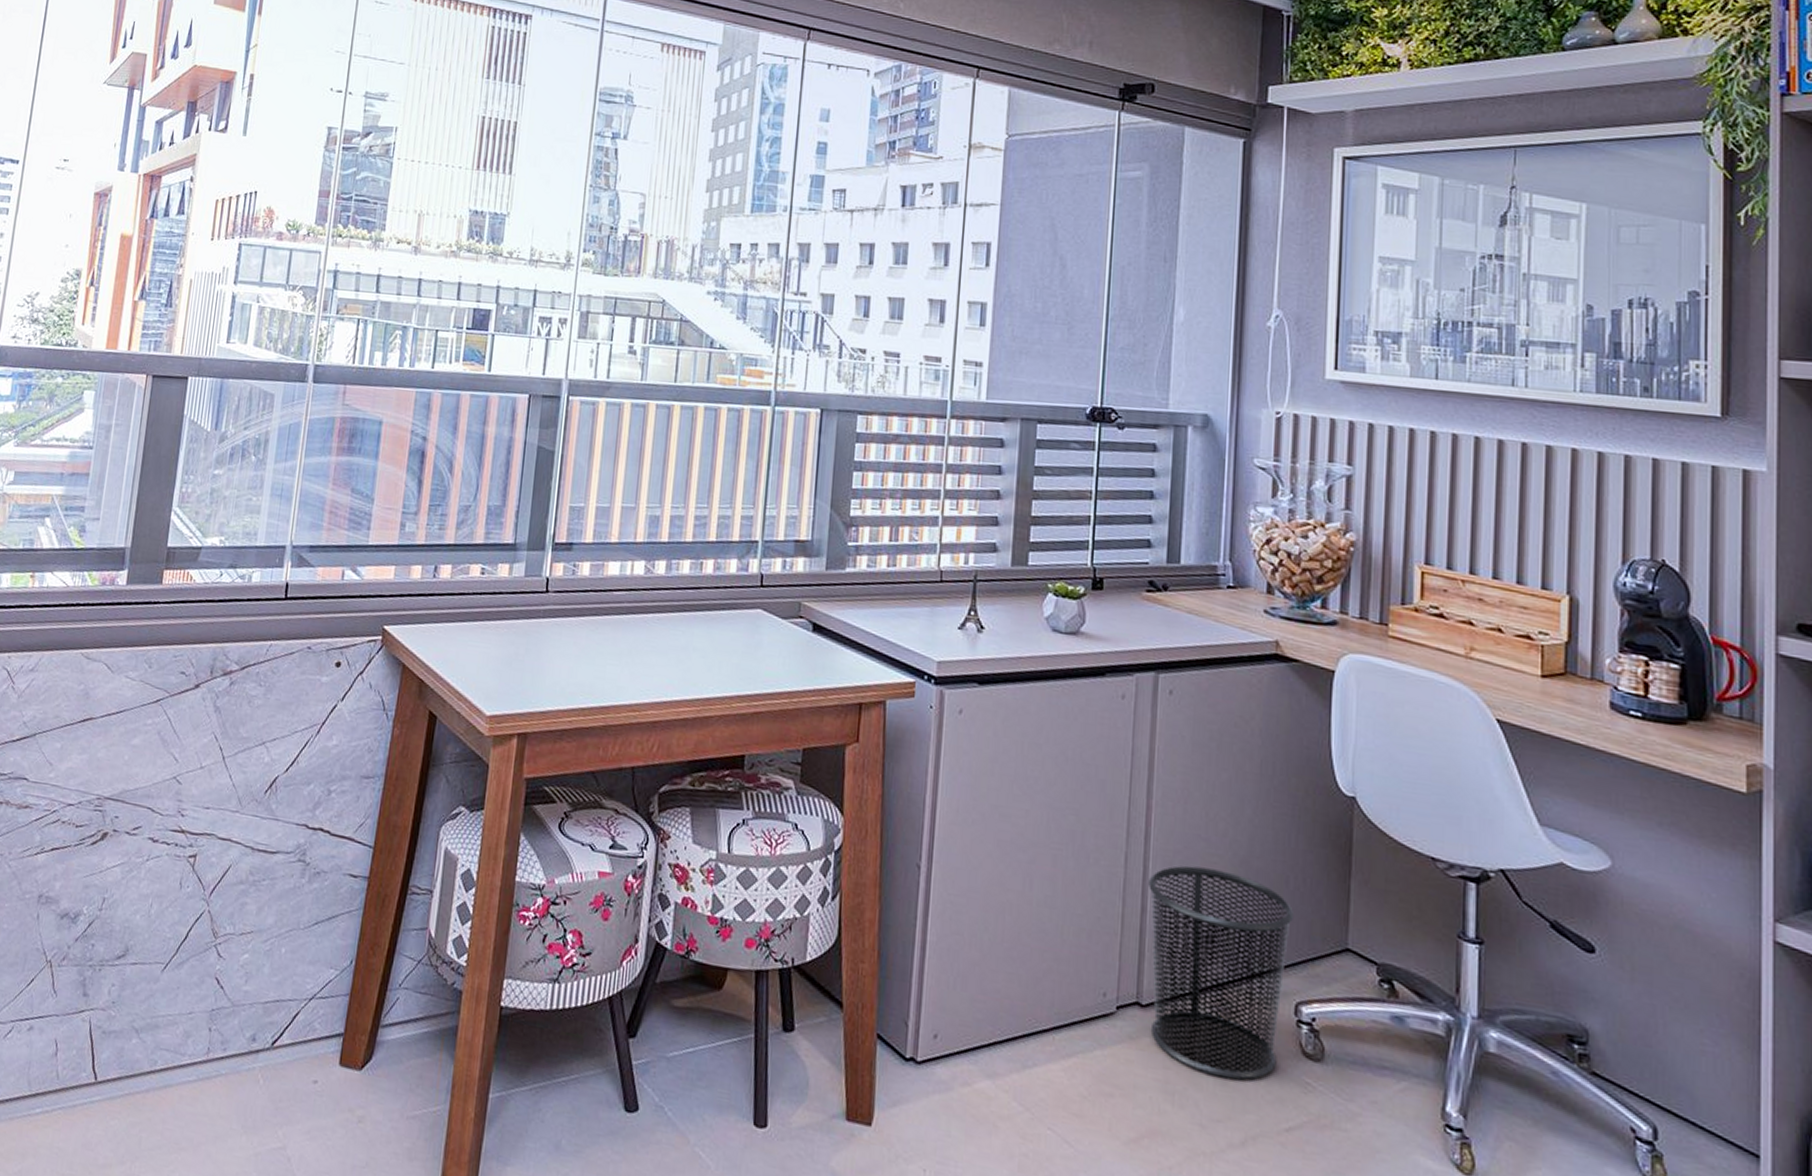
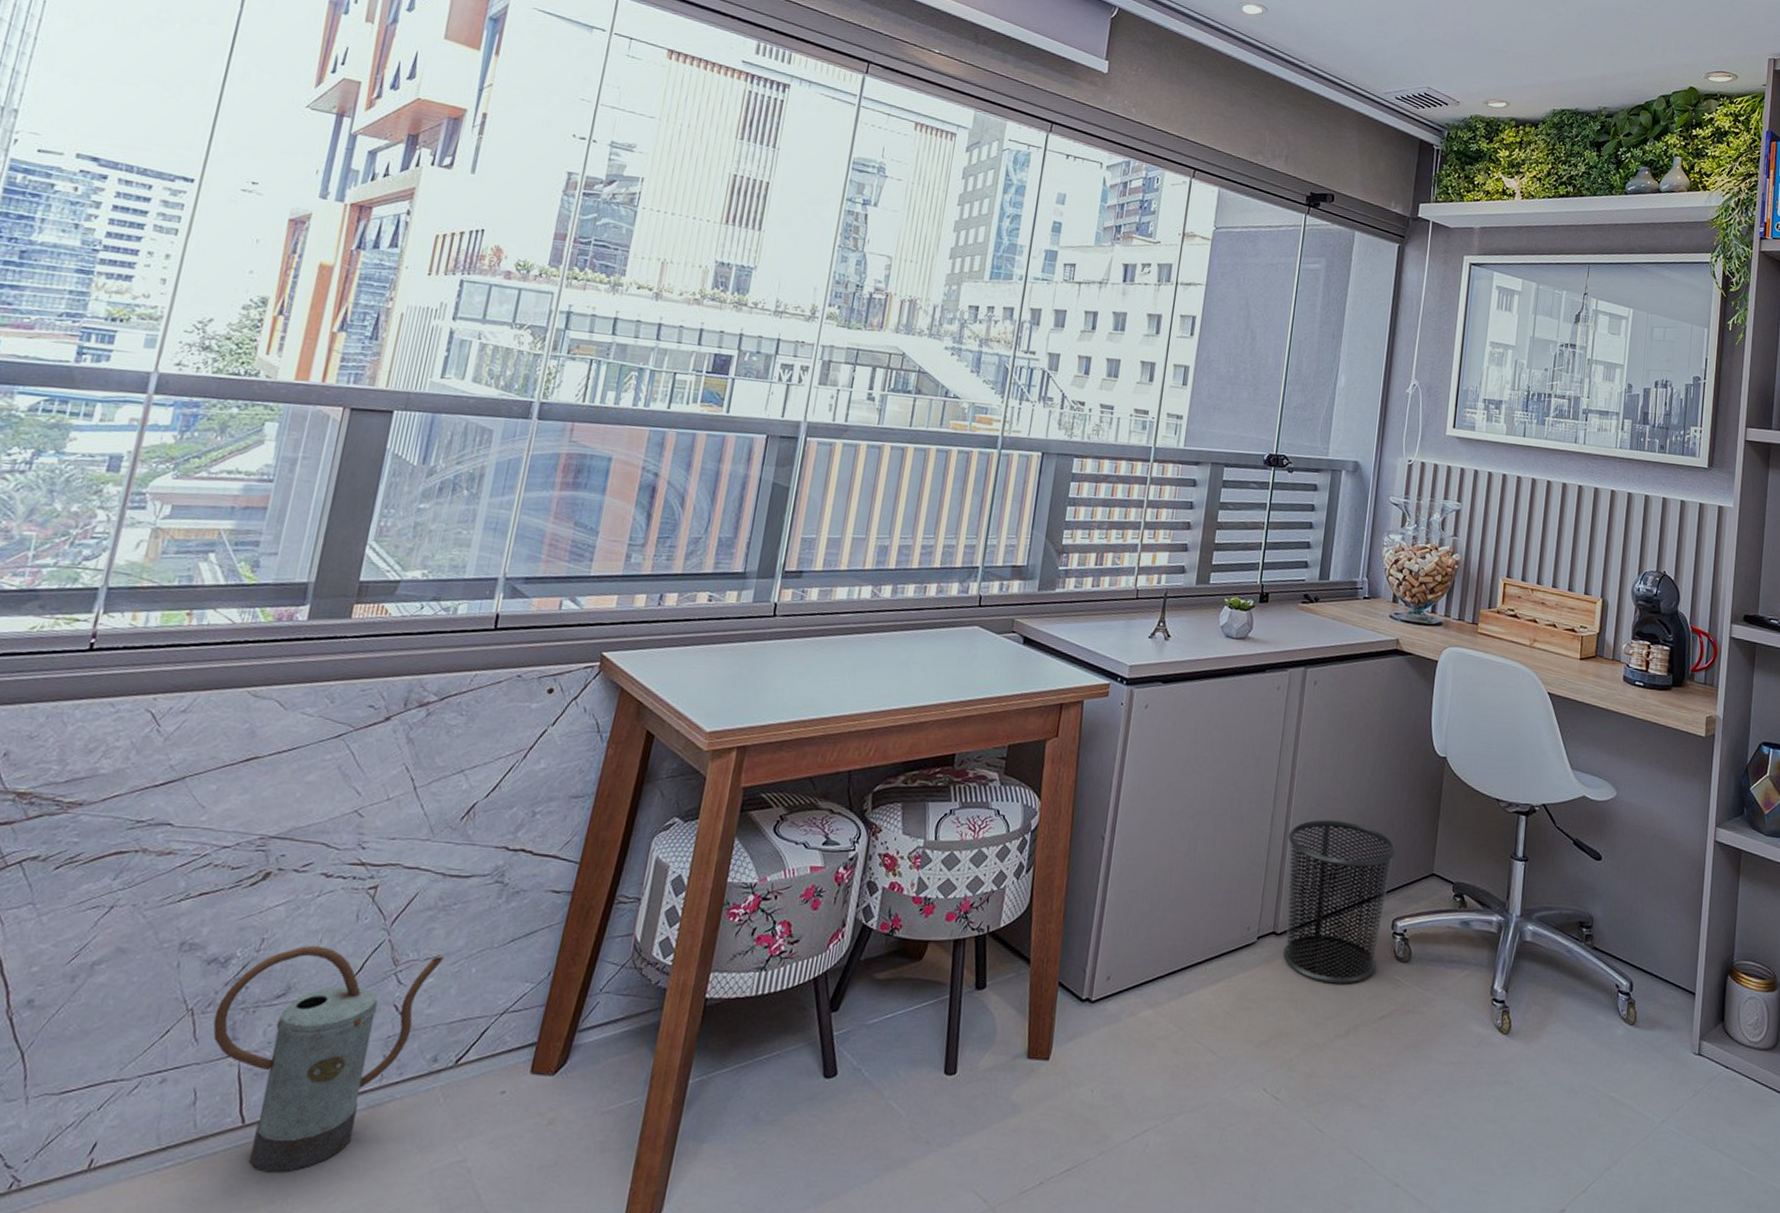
watering can: none [68,908,257,1135] -> present [213,945,445,1173]

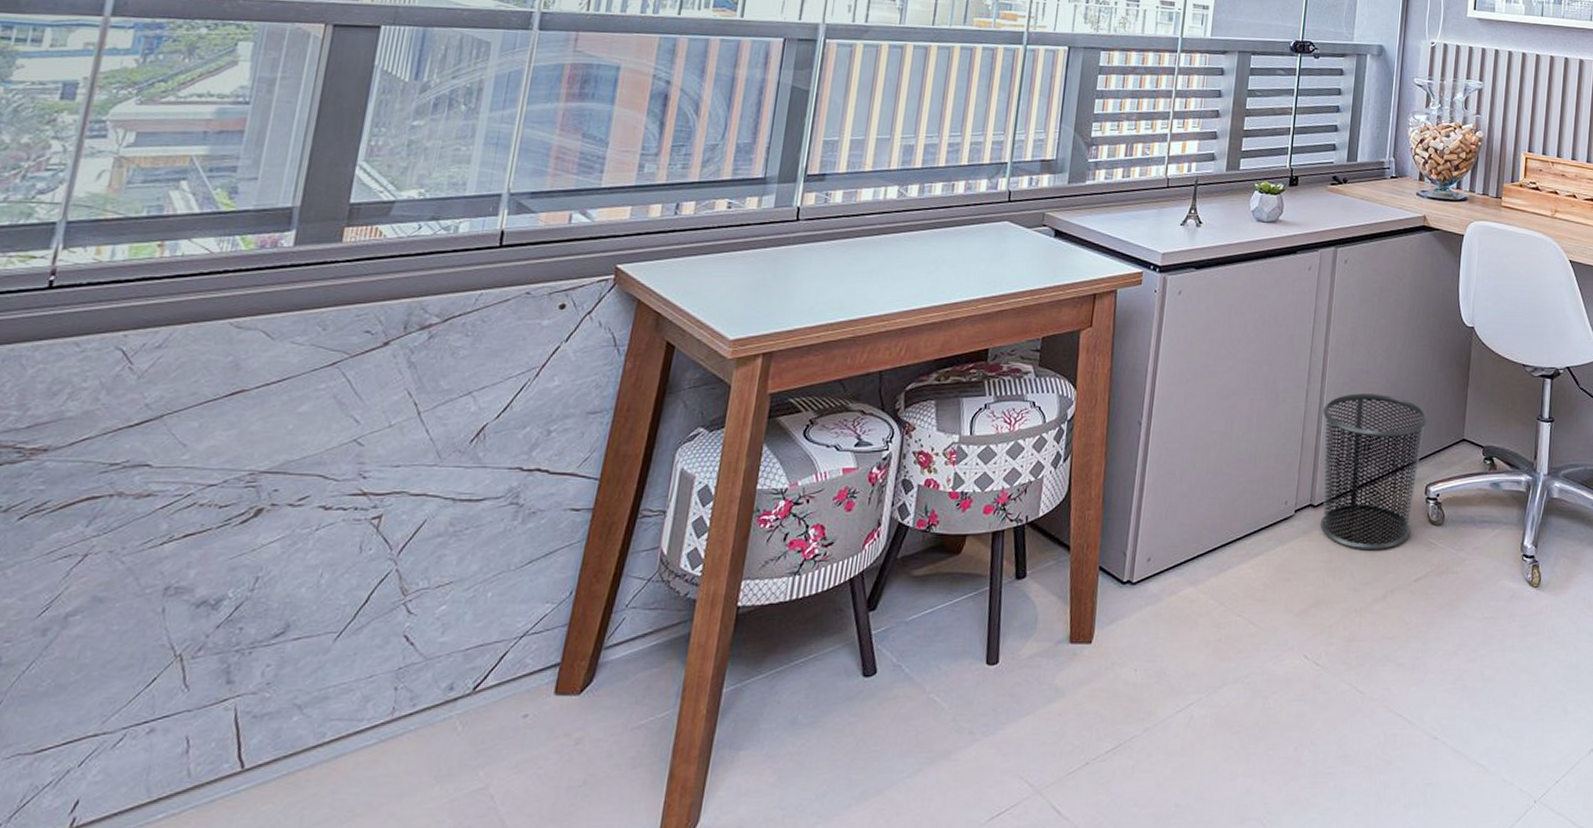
watering can: present [213,945,445,1173] -> none [205,580,458,817]

